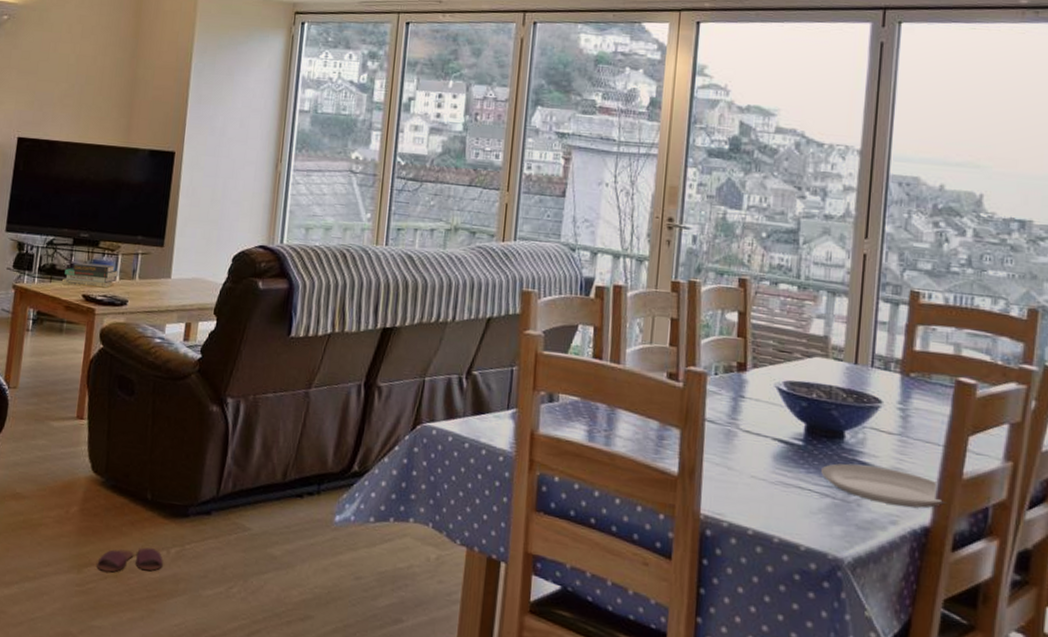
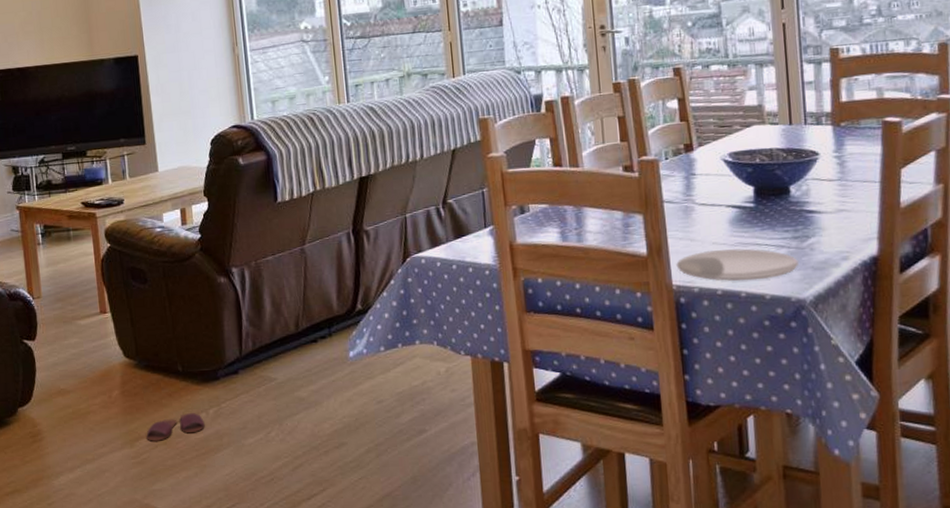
books: present [61,262,118,288] -> none [59,170,110,197]
plate: none [707,483,842,528] -> present [676,248,798,281]
plate: present [821,463,947,508] -> none [774,211,890,244]

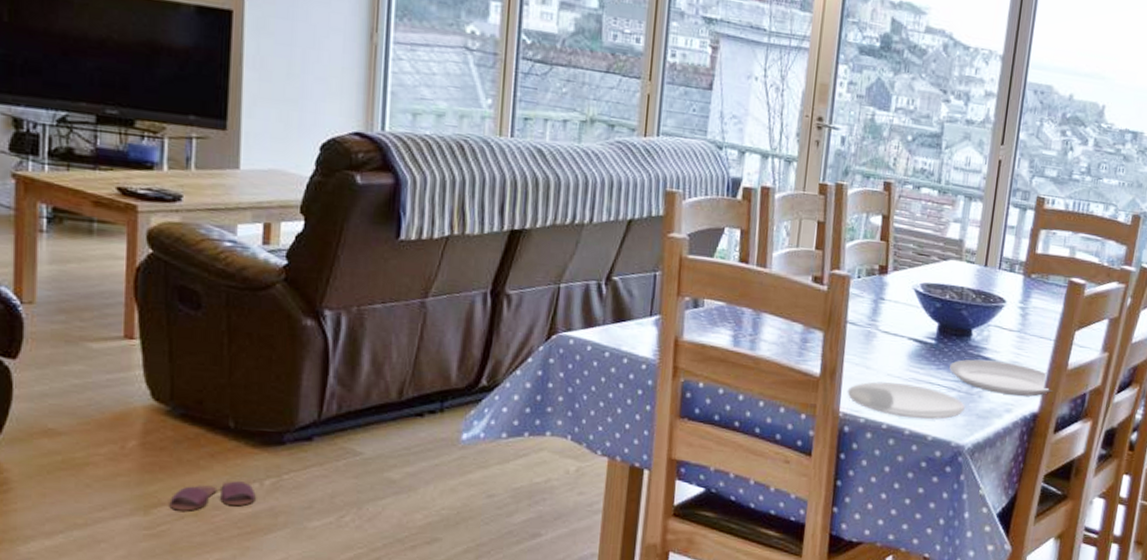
plate: none [774,211,890,244] -> present [949,359,1054,397]

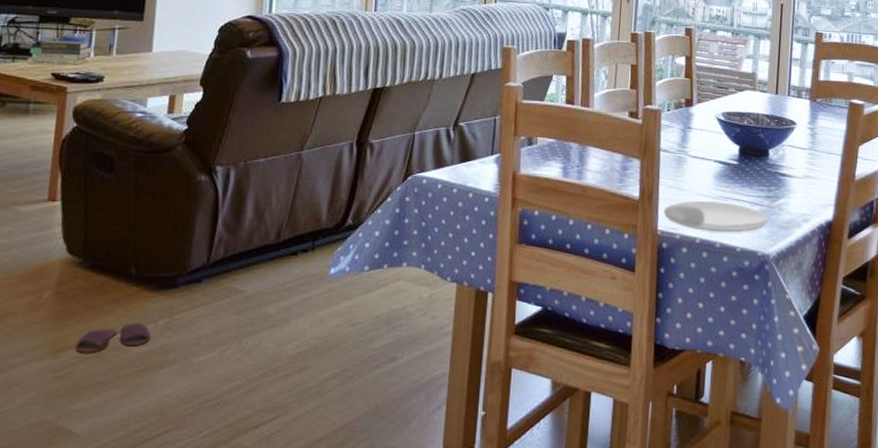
books: none [84,146,165,180] -> present [26,40,92,66]
plate: present [949,359,1054,397] -> none [752,176,845,207]

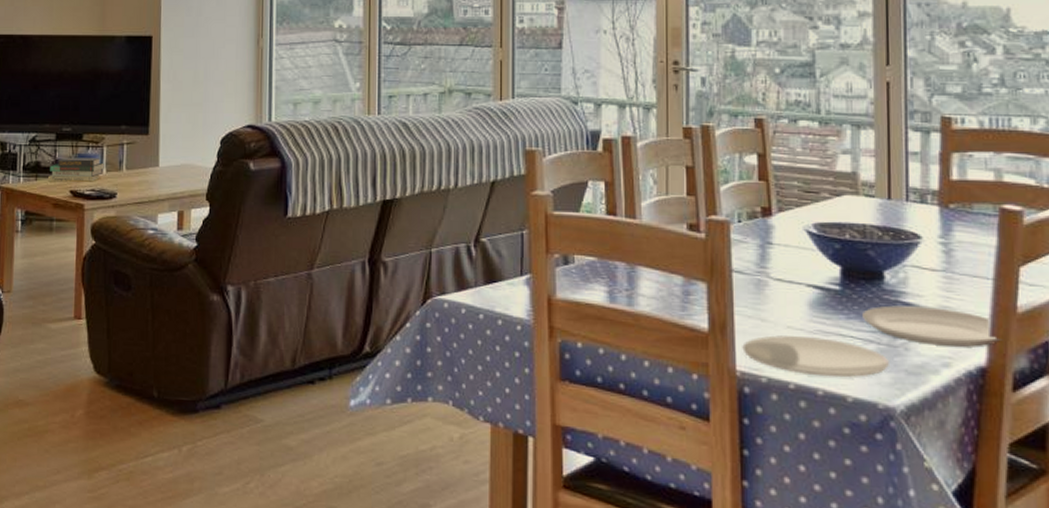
slippers: present [75,323,151,353] -> none [107,447,175,476]
plate: none [752,176,845,207] -> present [862,305,1003,347]

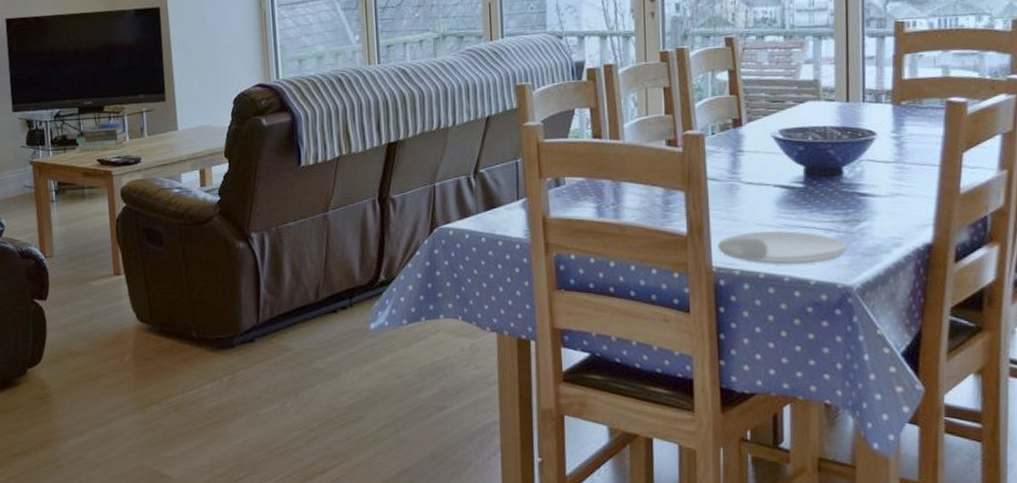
plate: present [862,305,1003,347] -> none [824,195,947,229]

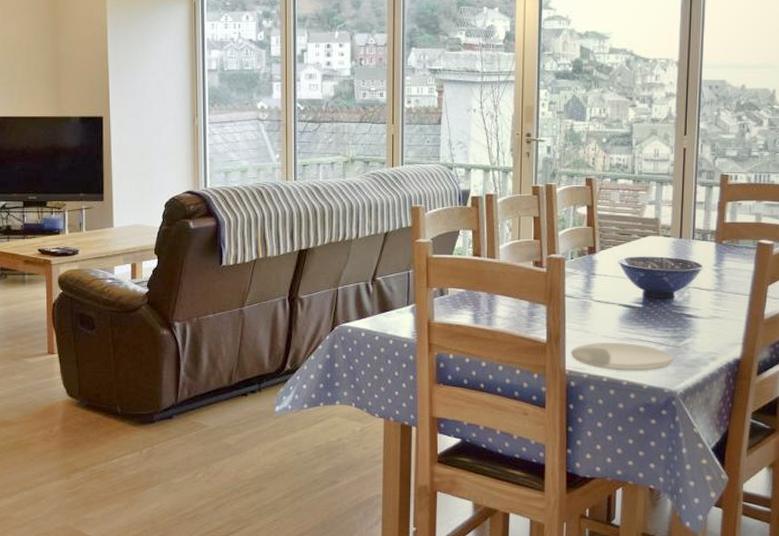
books: present [74,127,127,153] -> none [18,221,67,243]

